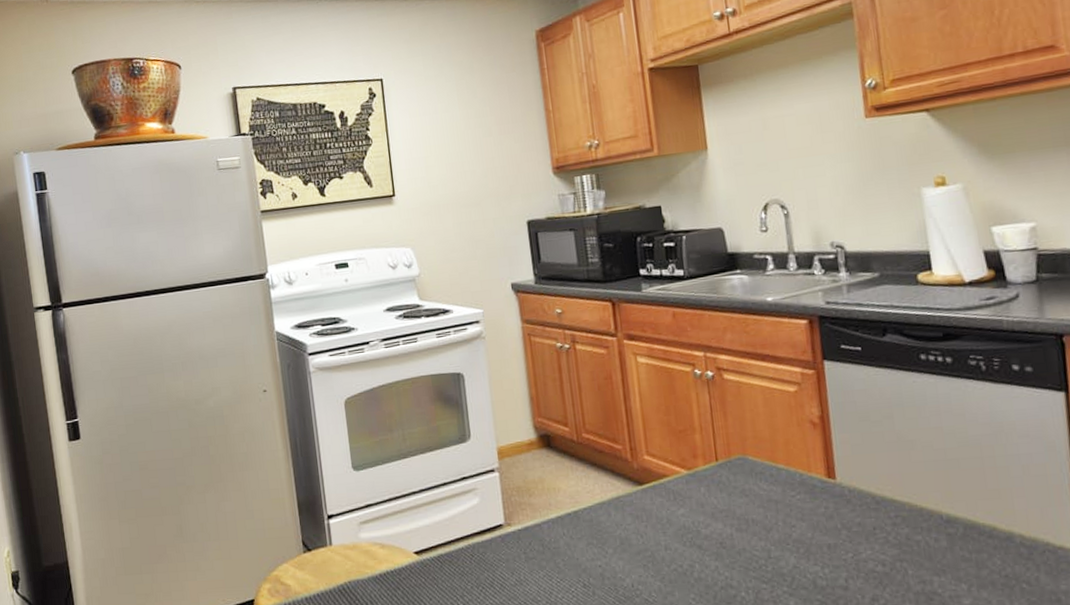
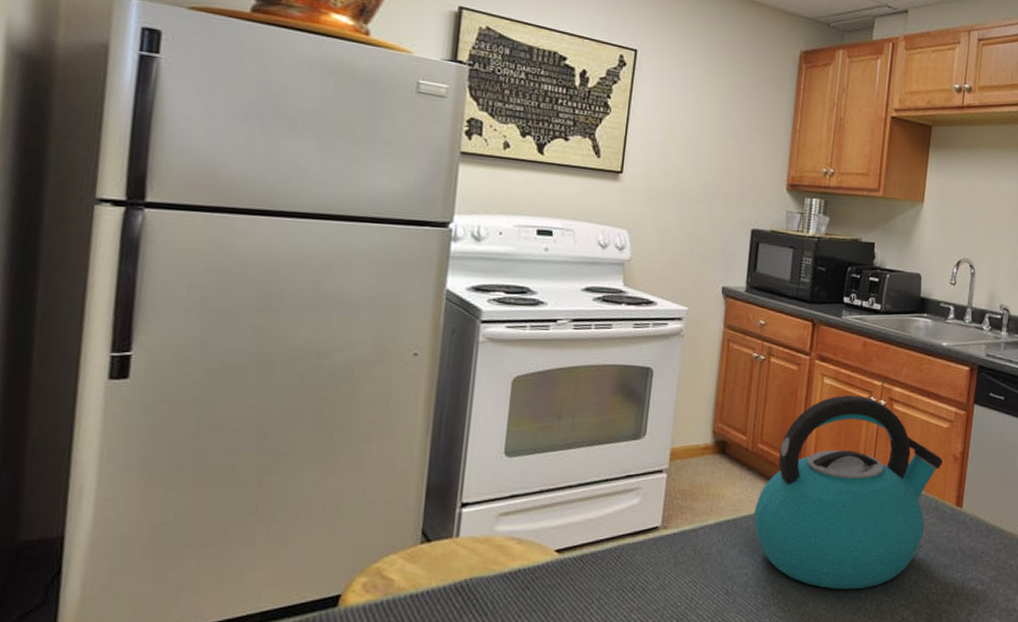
kettle: none [593,370,799,578] -> present [753,395,943,590]

